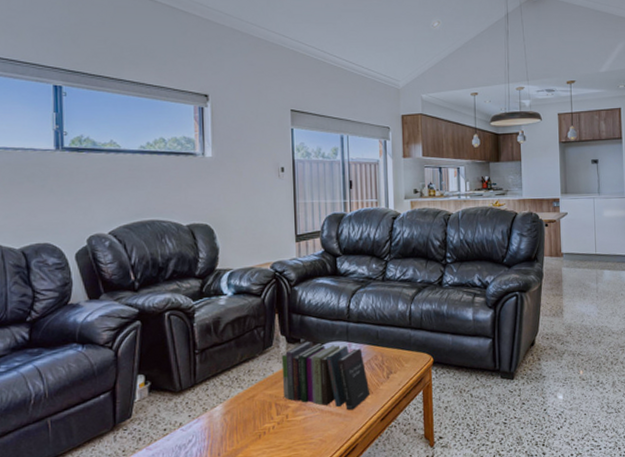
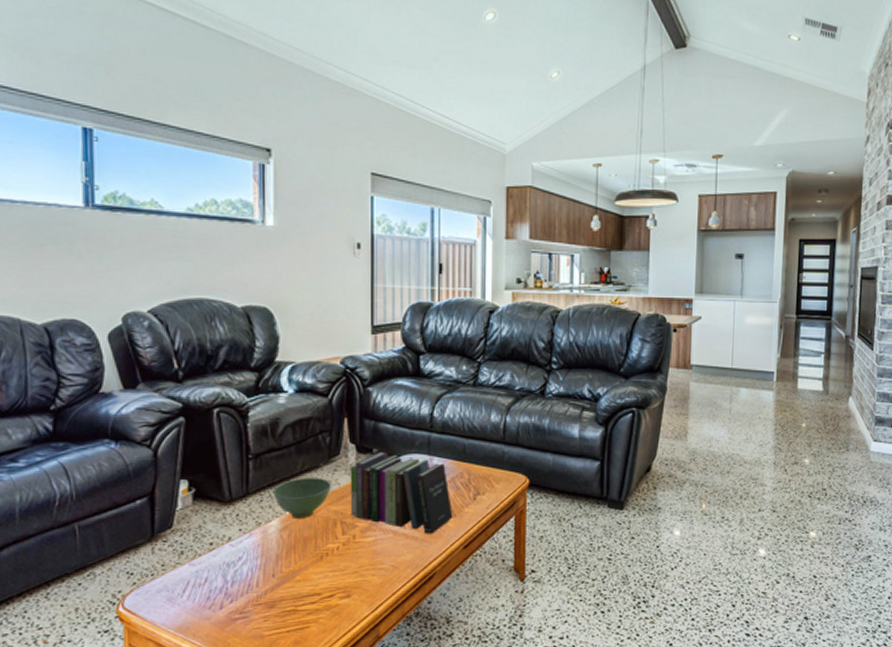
bowl: none [216,366,266,404] -> present [272,478,331,520]

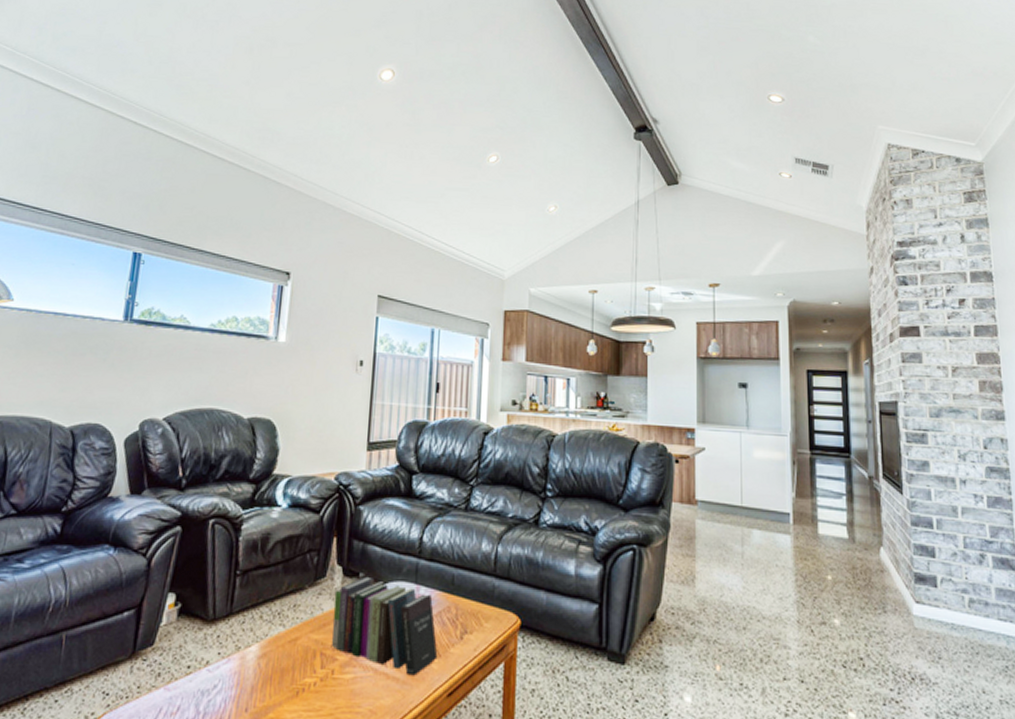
bowl: present [272,478,331,520] -> none [255,600,315,647]

